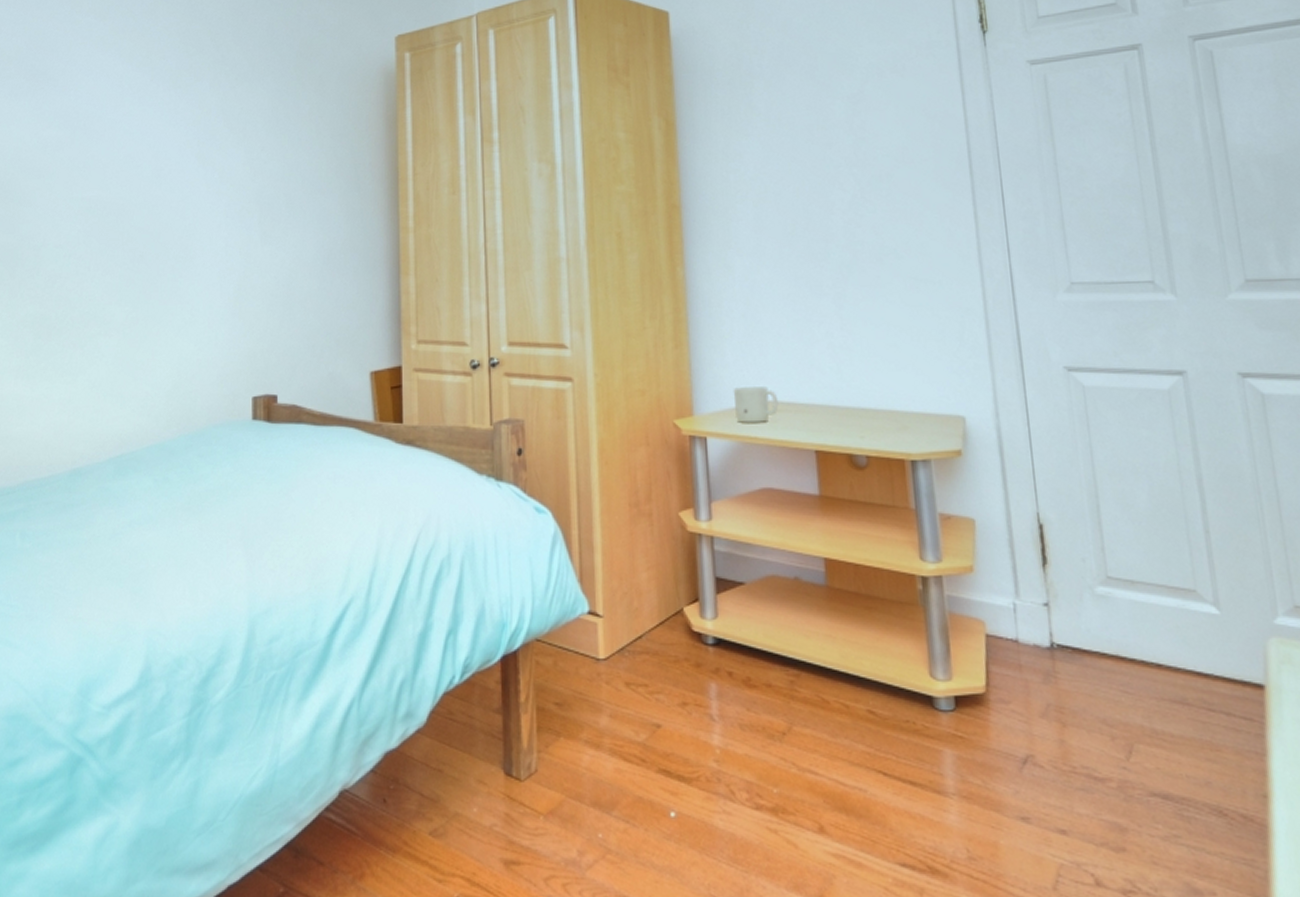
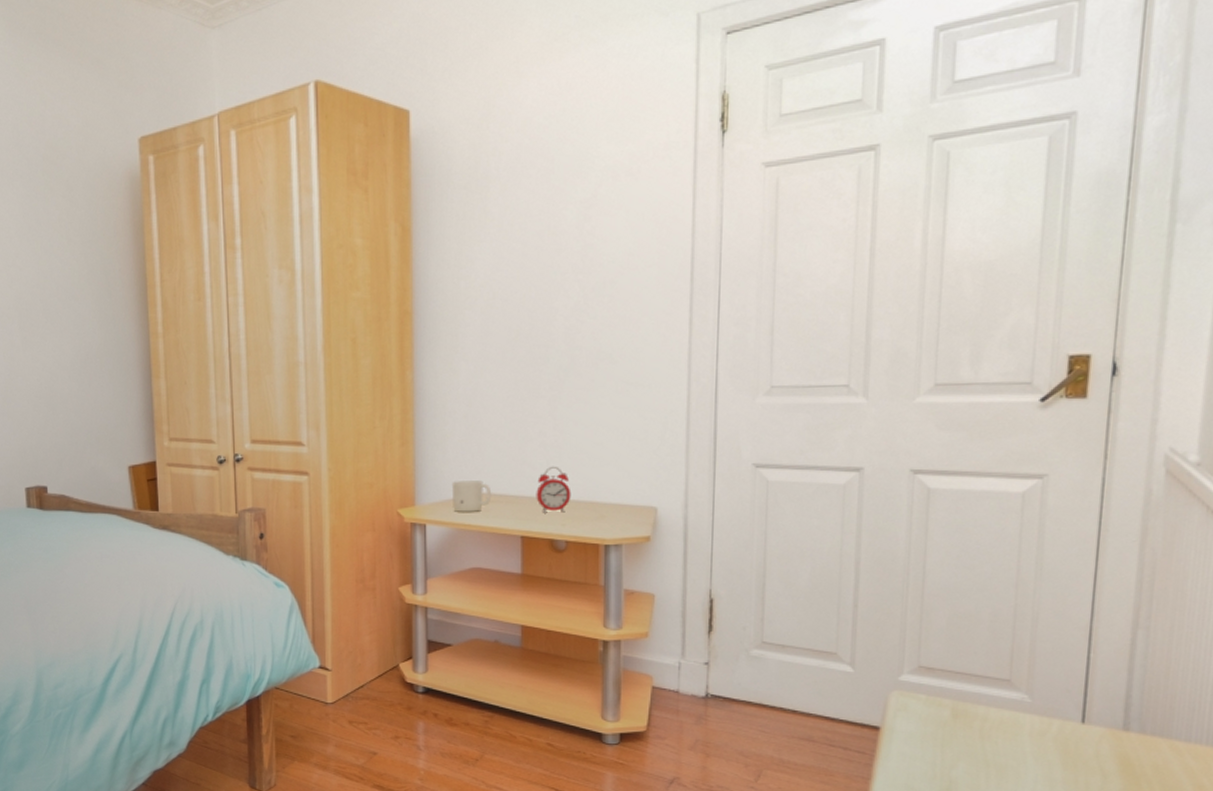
alarm clock: none [828,370,868,424] -> present [536,466,571,513]

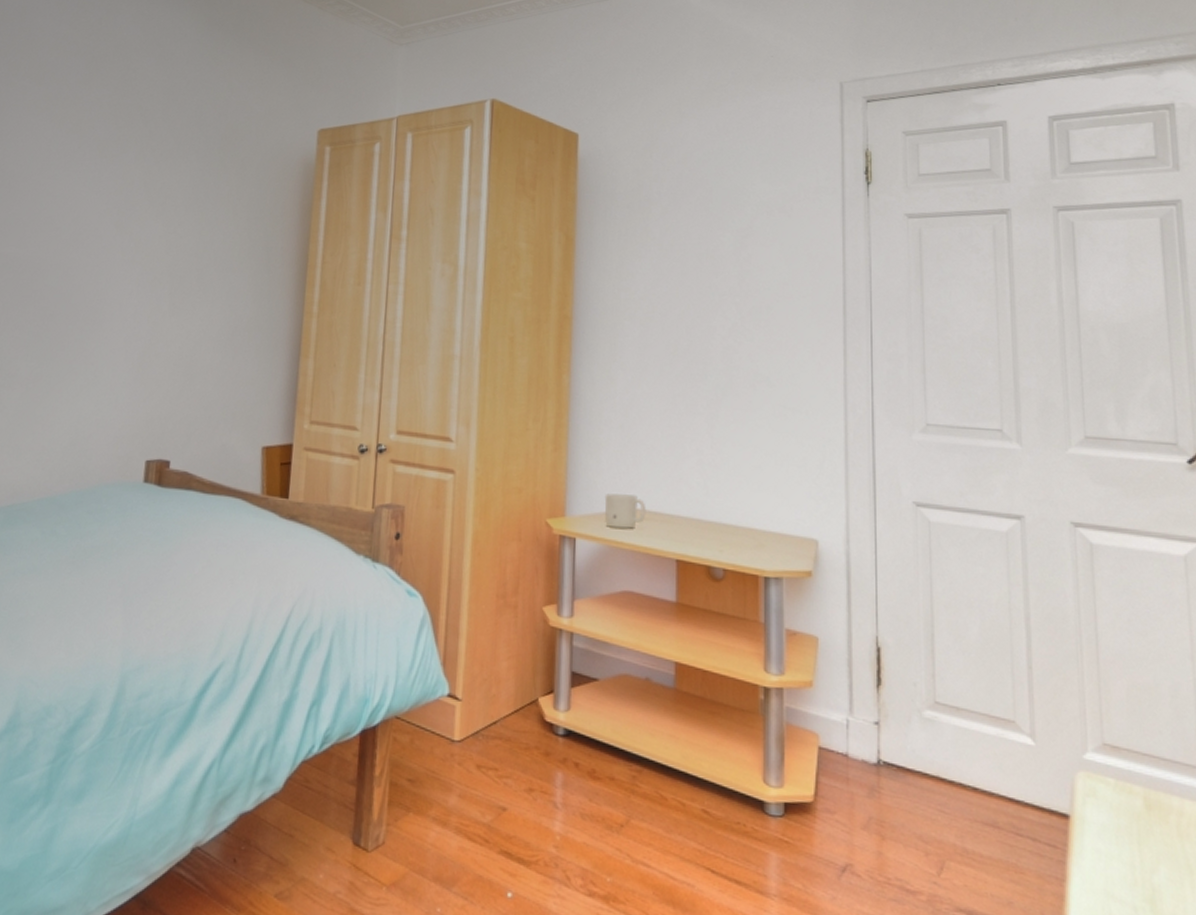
alarm clock: present [536,466,571,513] -> none [692,486,729,538]

